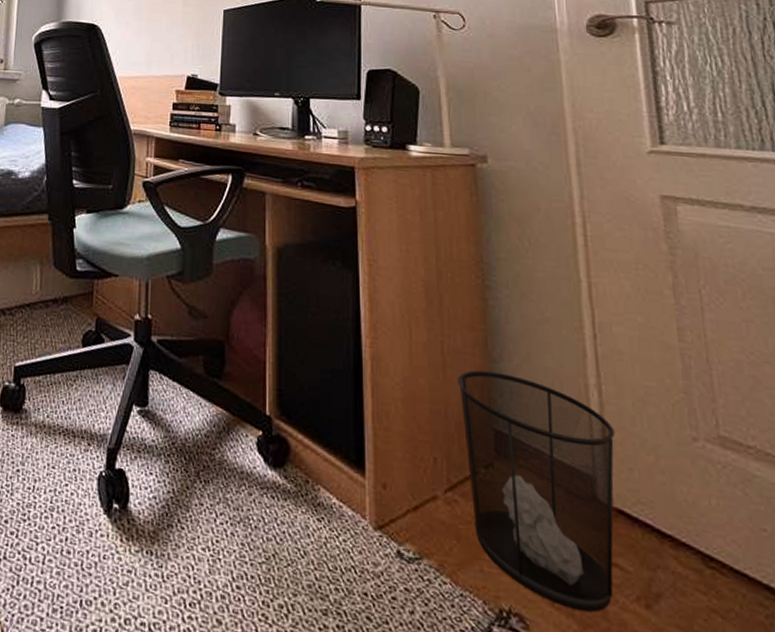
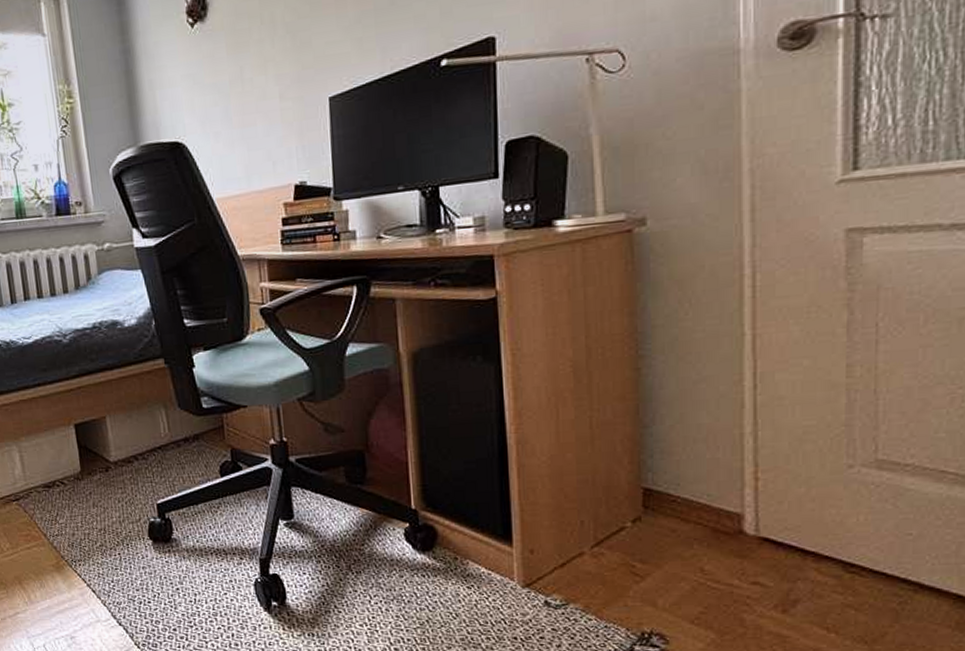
waste bin: present [457,370,615,613] -> none [606,436,767,624]

